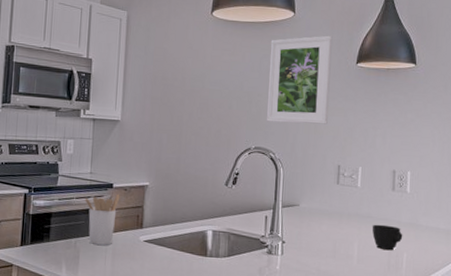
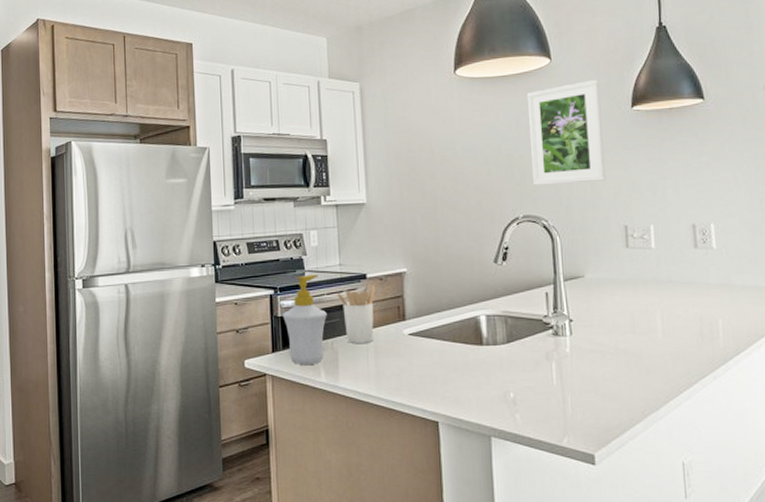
soap bottle: none [34,179,74,261] -> present [283,274,327,366]
cup: present [372,224,403,251] -> none [675,289,715,319]

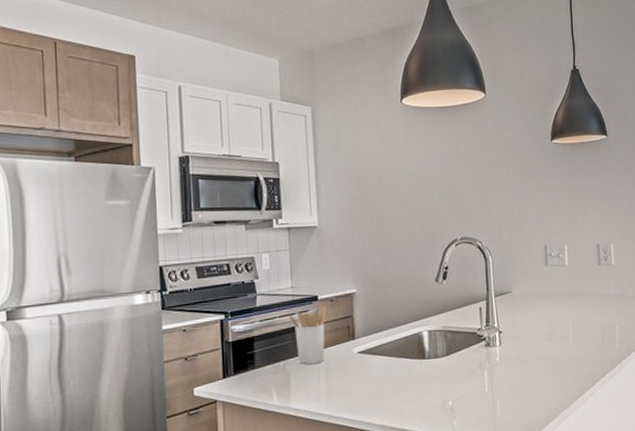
soap bottle: present [283,274,327,366] -> none [234,297,279,390]
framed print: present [526,79,606,185] -> none [464,114,530,210]

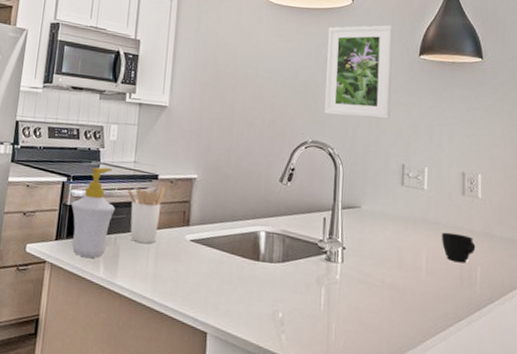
soap bottle: none [234,297,279,390] -> present [72,167,115,258]
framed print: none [464,114,530,210] -> present [324,25,393,119]
cup: none [583,300,613,326] -> present [441,232,476,263]

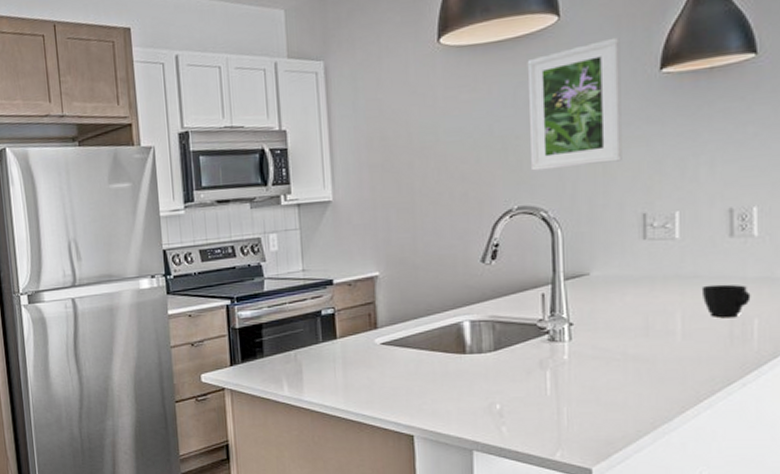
soap bottle: present [72,167,115,258] -> none [241,281,290,379]
utensil holder: present [127,186,166,244] -> none [300,291,344,355]

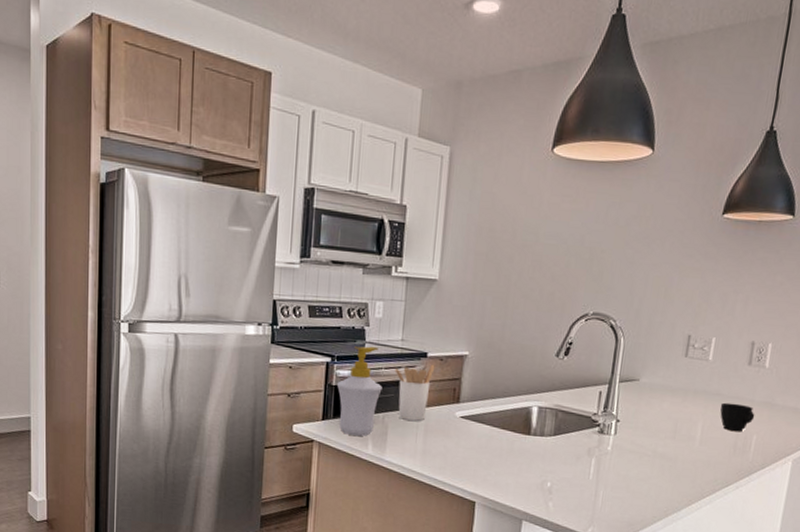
soap bottle: none [241,281,290,379] -> present [337,346,382,437]
utensil holder: none [300,291,344,355] -> present [395,364,435,421]
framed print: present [527,37,622,171] -> none [609,179,697,287]

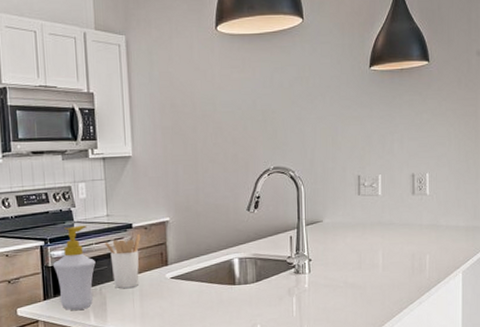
cup: present [720,402,755,432] -> none [394,229,425,255]

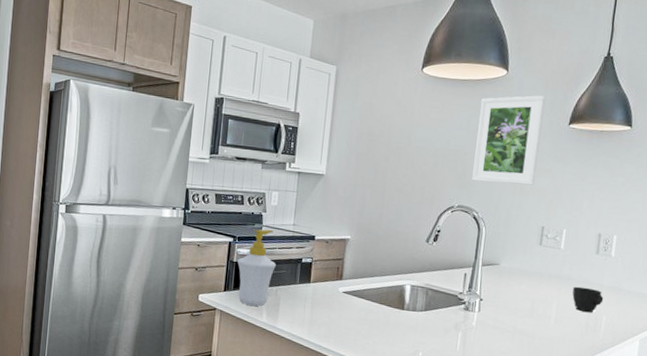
utensil holder: present [105,233,141,288] -> none [287,246,322,295]
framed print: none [280,40,345,139] -> present [472,95,546,186]
cup: none [394,229,425,255] -> present [572,286,604,313]

